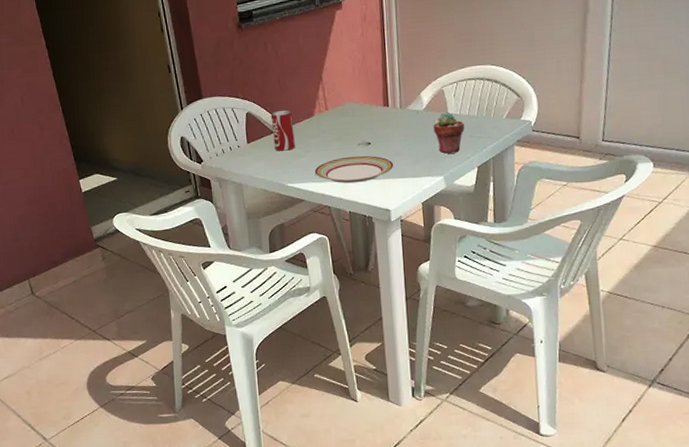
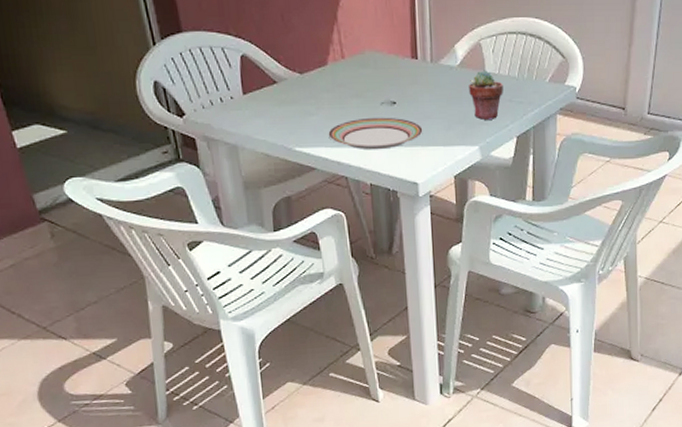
beverage can: present [270,110,295,151] -> none [272,54,304,107]

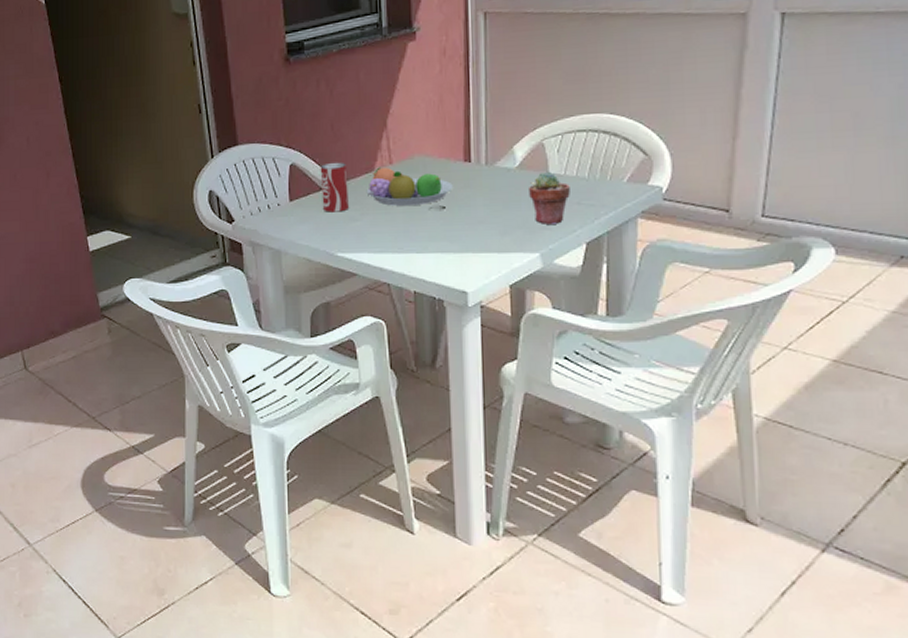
beverage can: none [272,54,304,107] -> present [320,162,349,212]
fruit bowl: none [320,61,402,102] -> present [366,167,453,207]
plate: present [328,117,423,150] -> none [372,222,475,257]

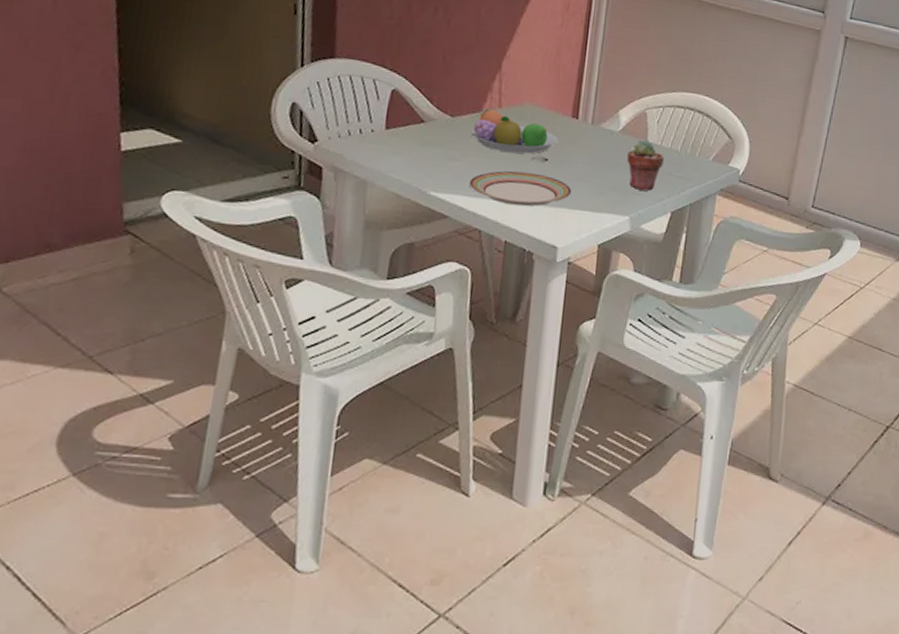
beverage can: present [320,162,349,212] -> none [421,95,454,149]
plate: none [372,222,475,257] -> present [469,170,572,207]

